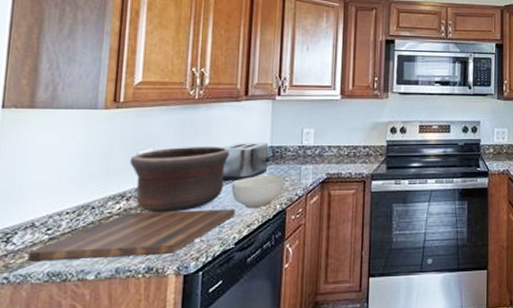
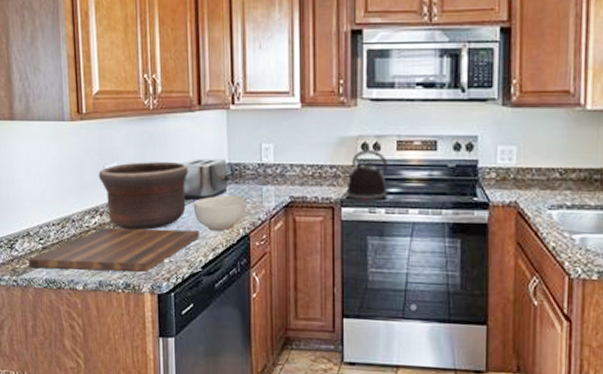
kettle: none [376,133,412,176] -> present [345,150,390,203]

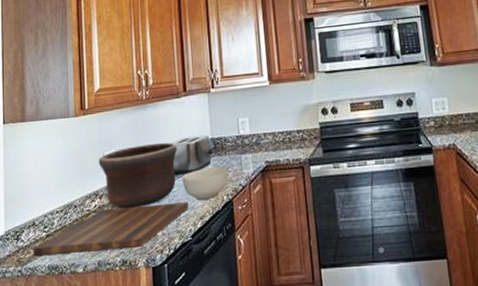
kettle: present [345,150,390,203] -> none [310,113,349,160]

